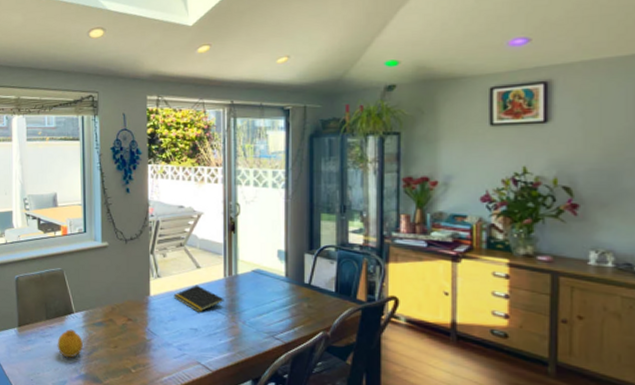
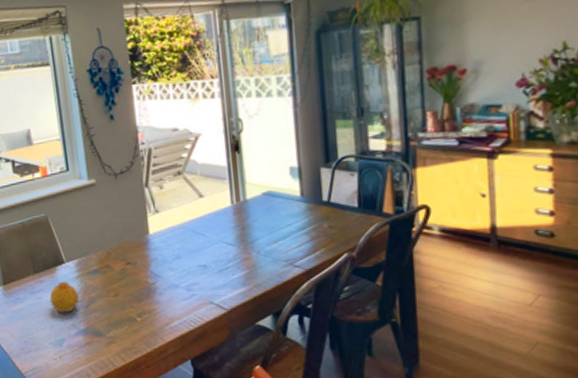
notepad: present [173,285,224,312] -> none [175,216,234,246]

